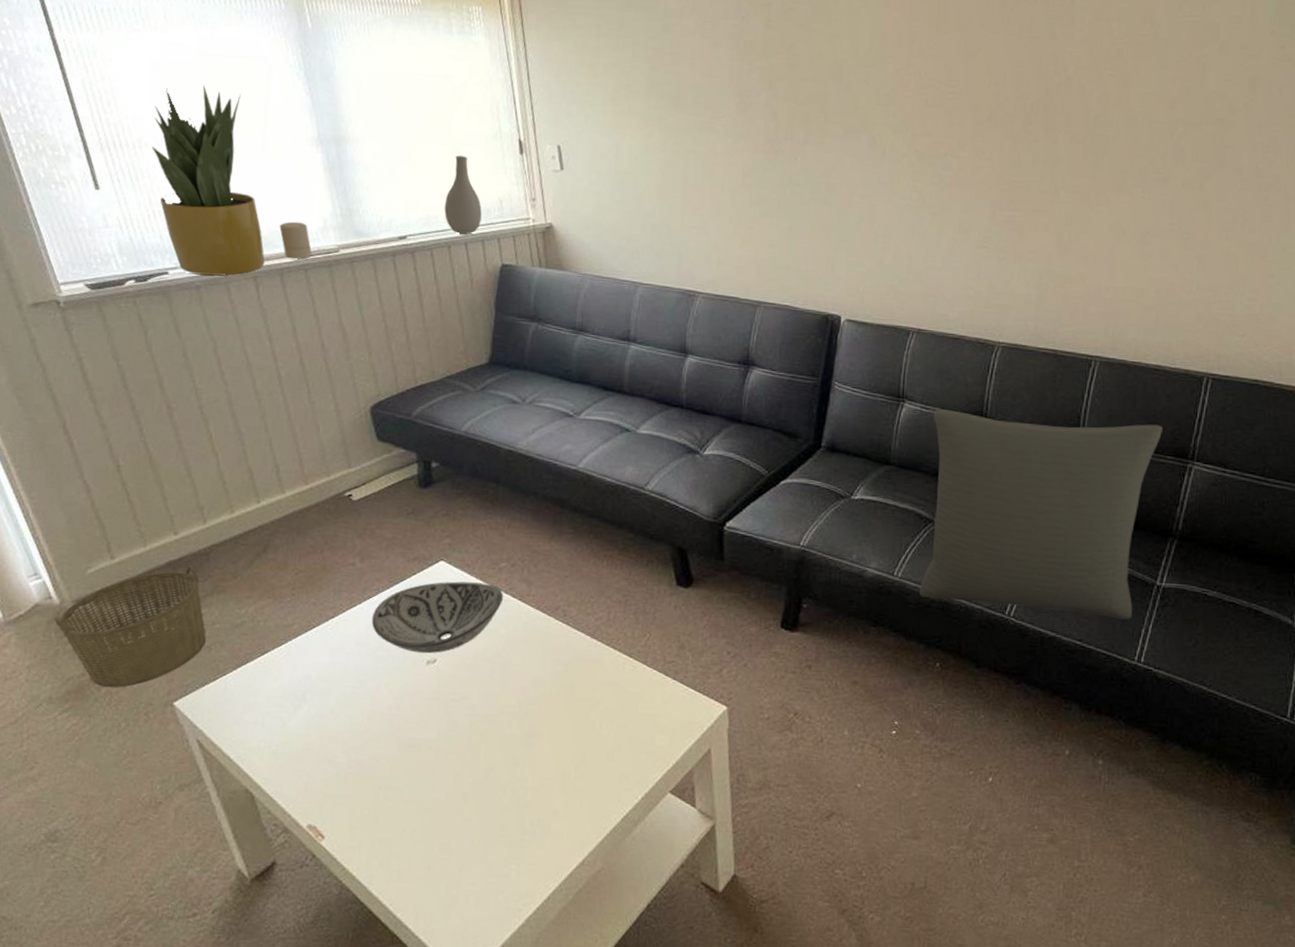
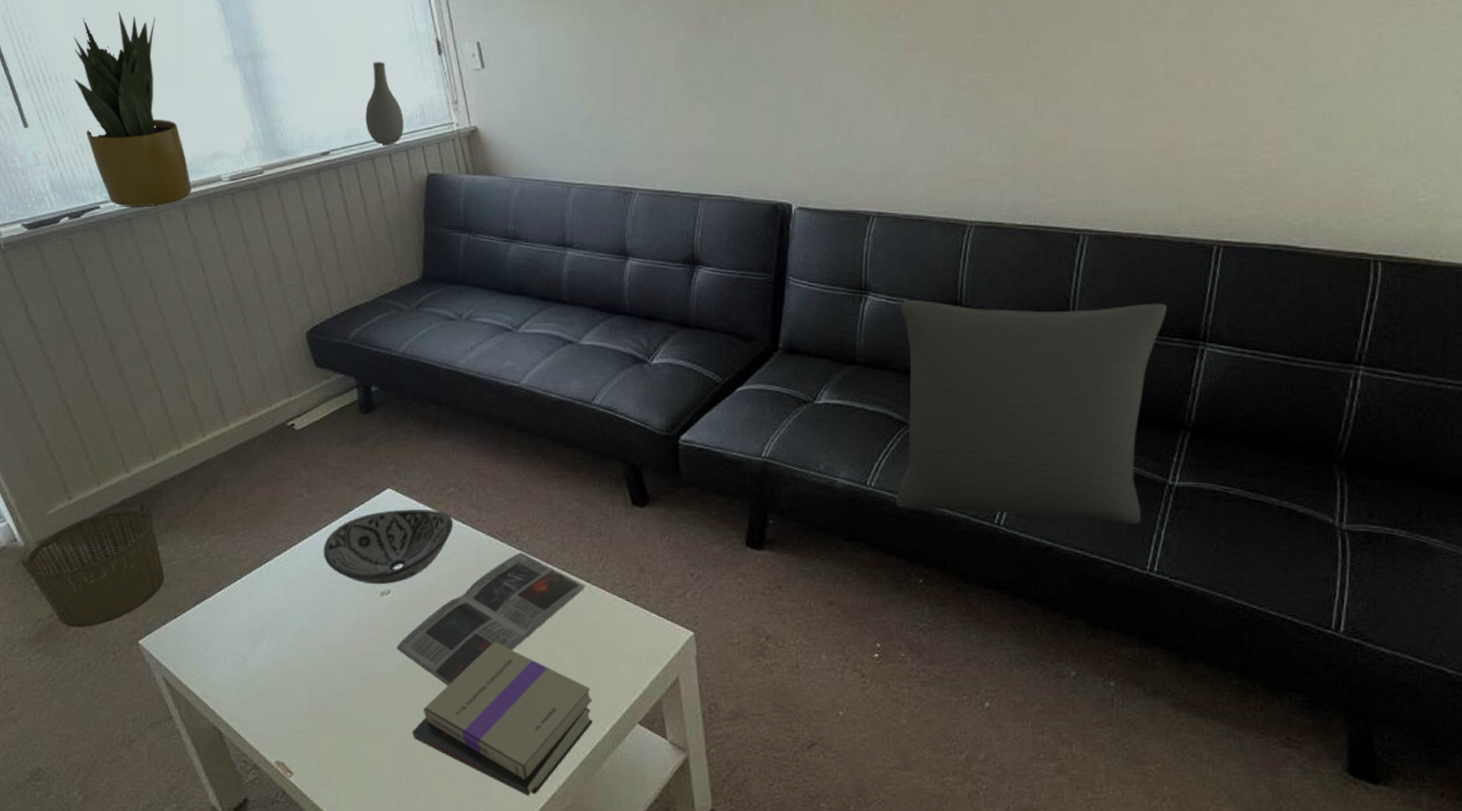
candle: present [279,221,313,260] -> none [203,145,237,184]
magazine: none [438,626,628,753] -> present [396,552,586,686]
books: none [448,711,627,861] -> present [411,641,593,796]

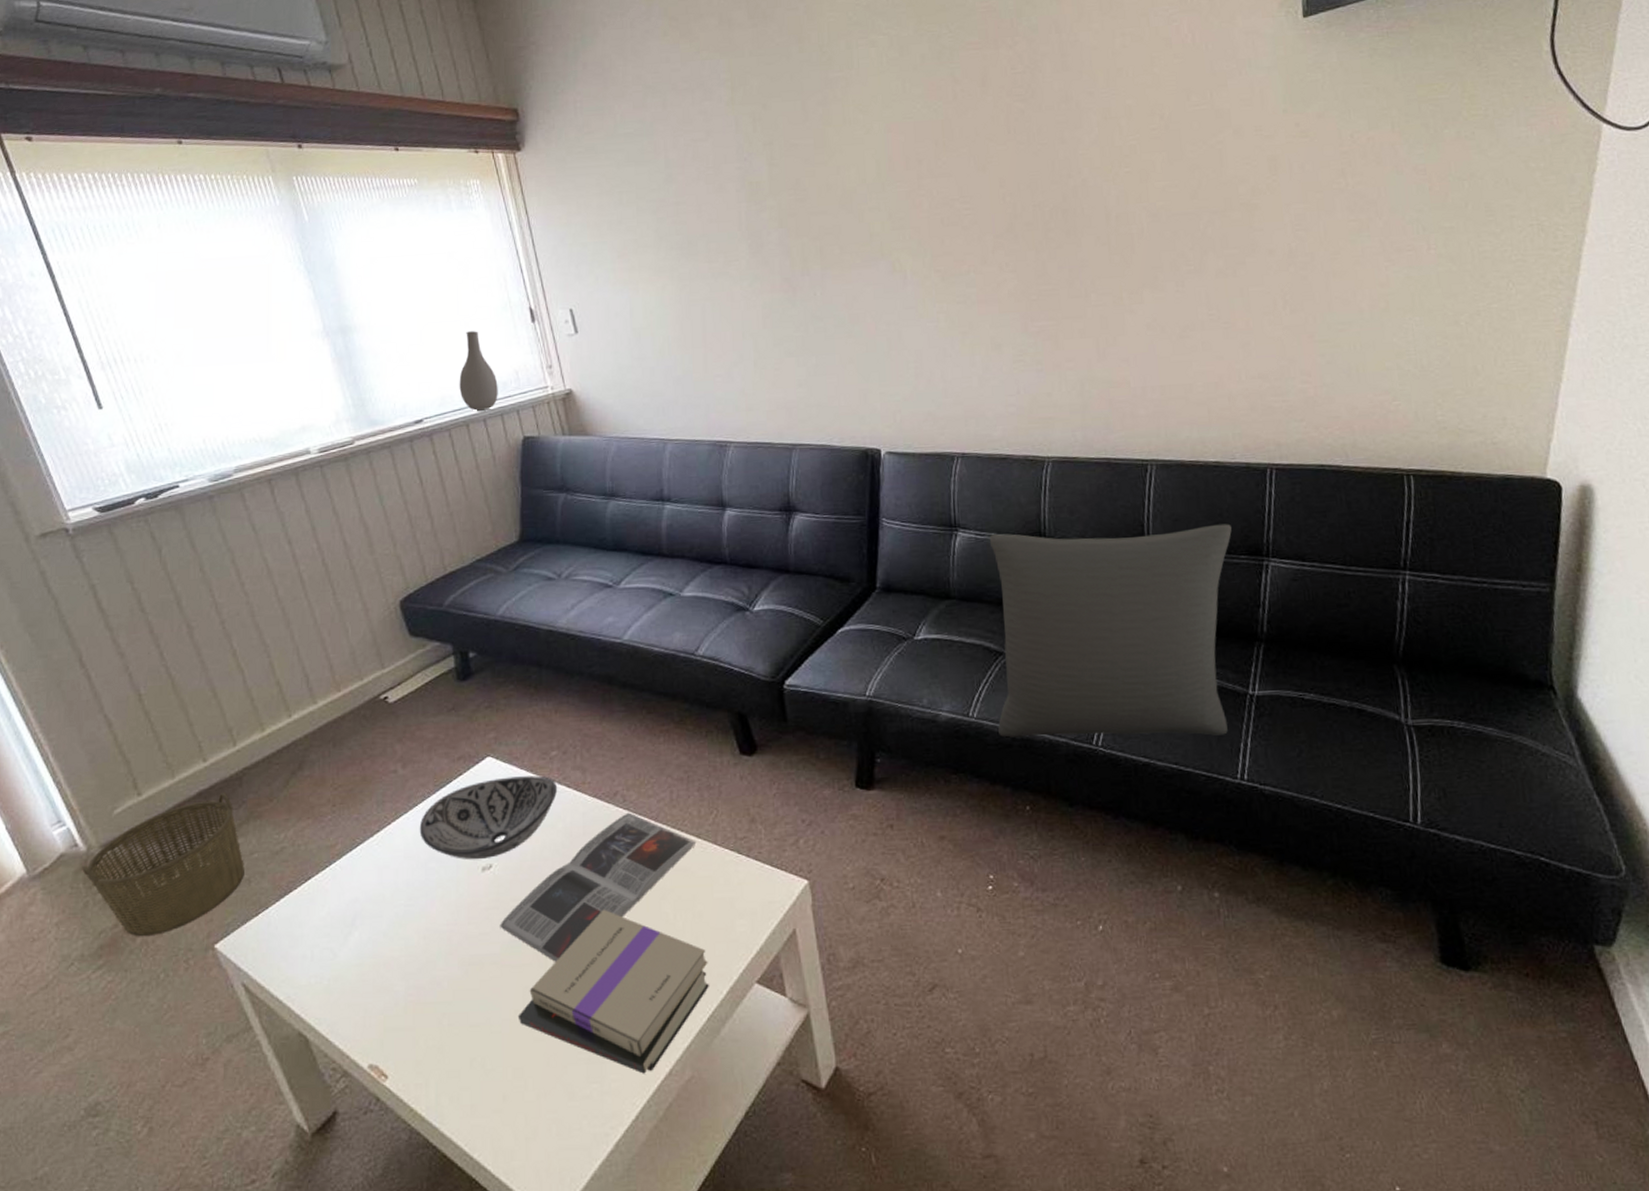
planter: present [74,11,192,207] -> none [154,290,278,485]

